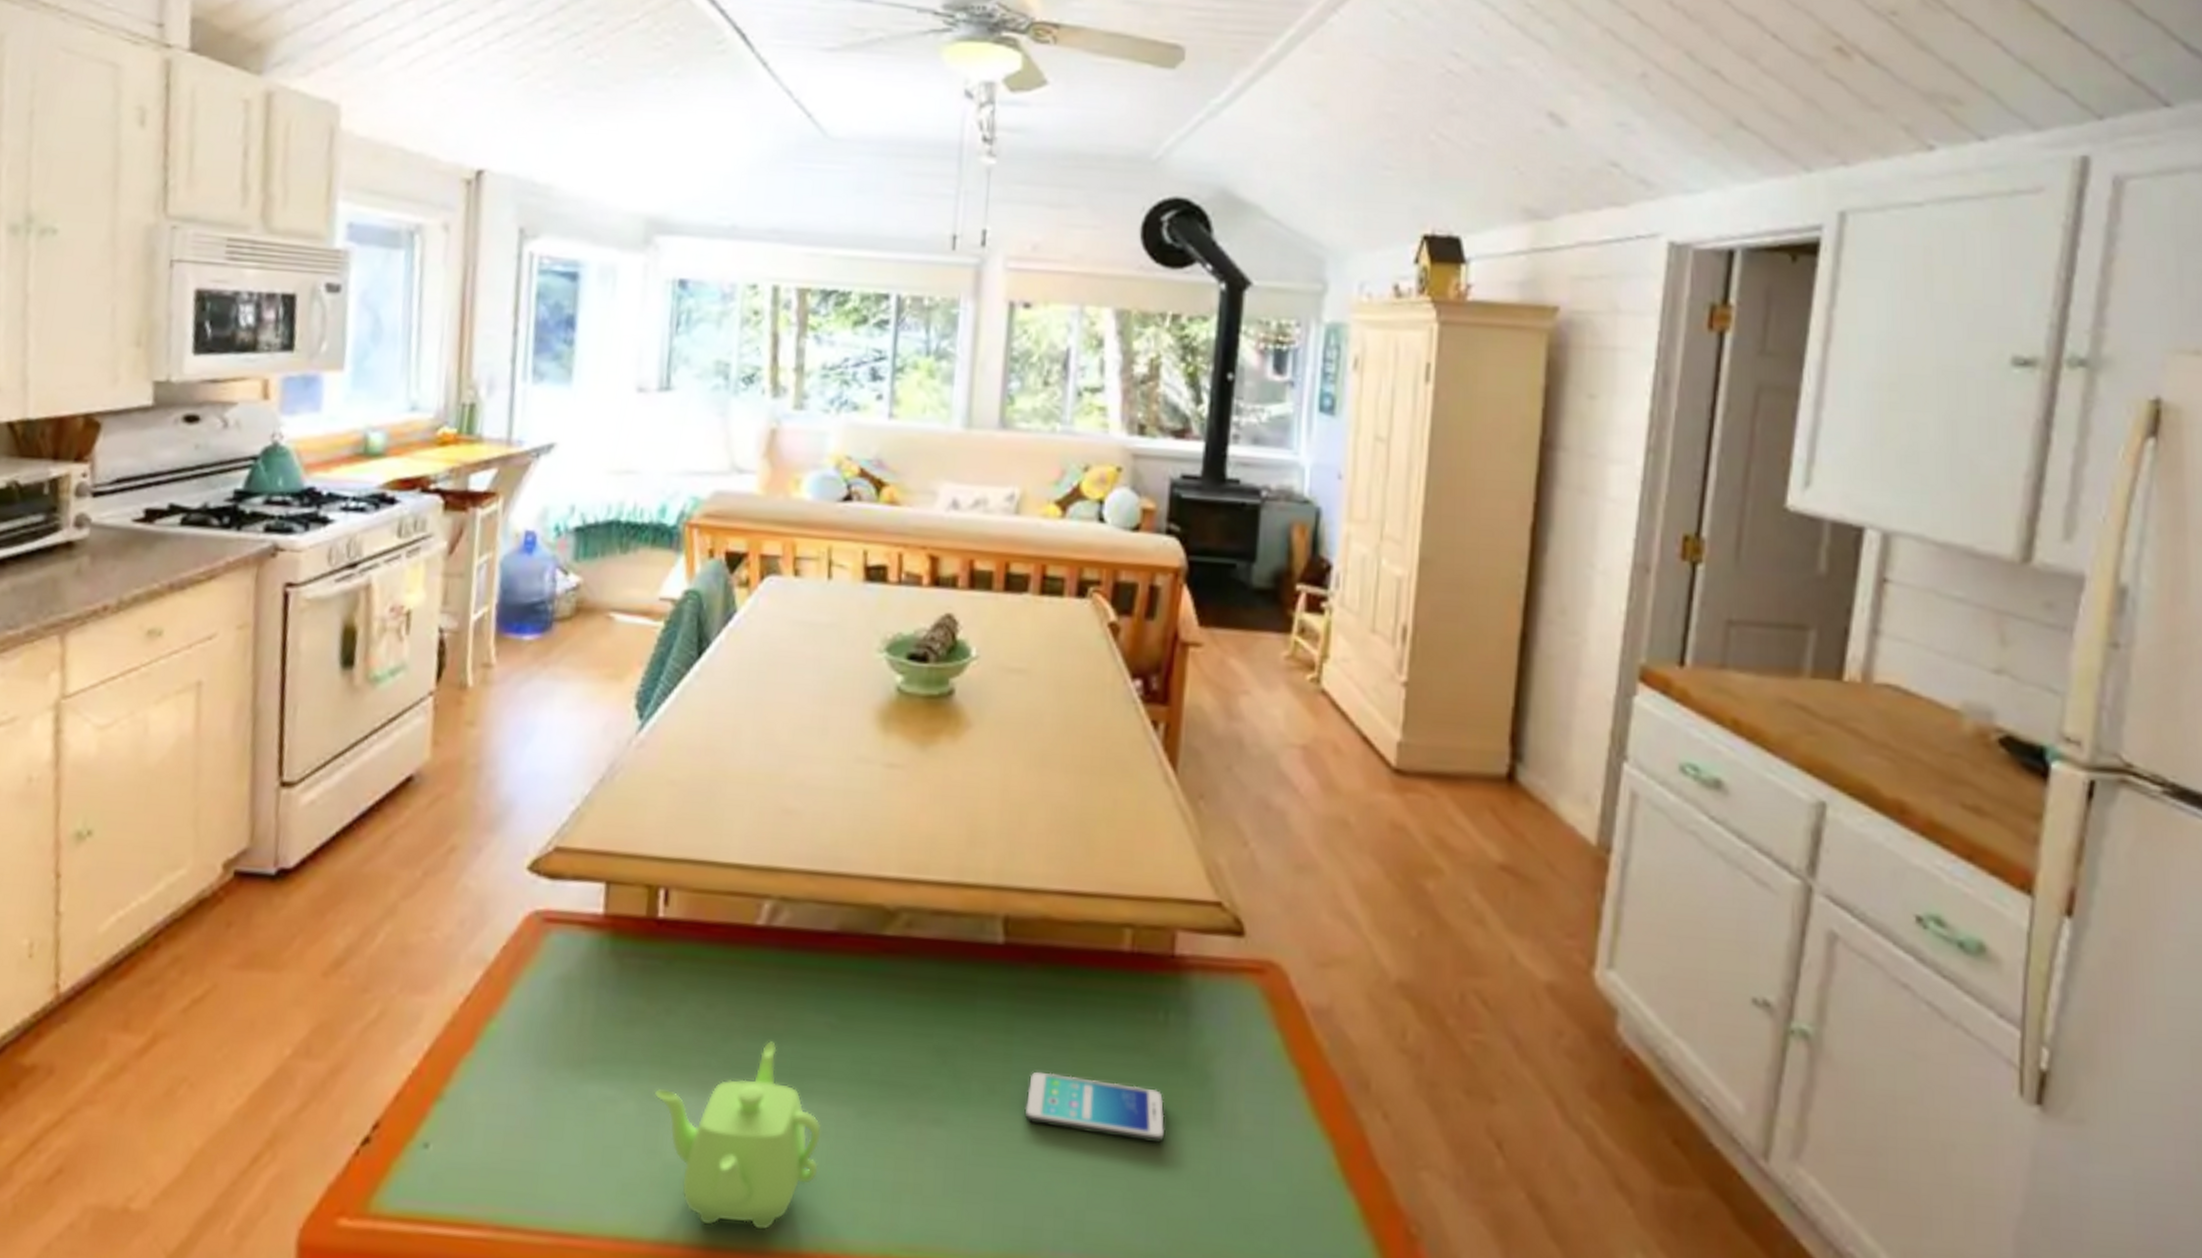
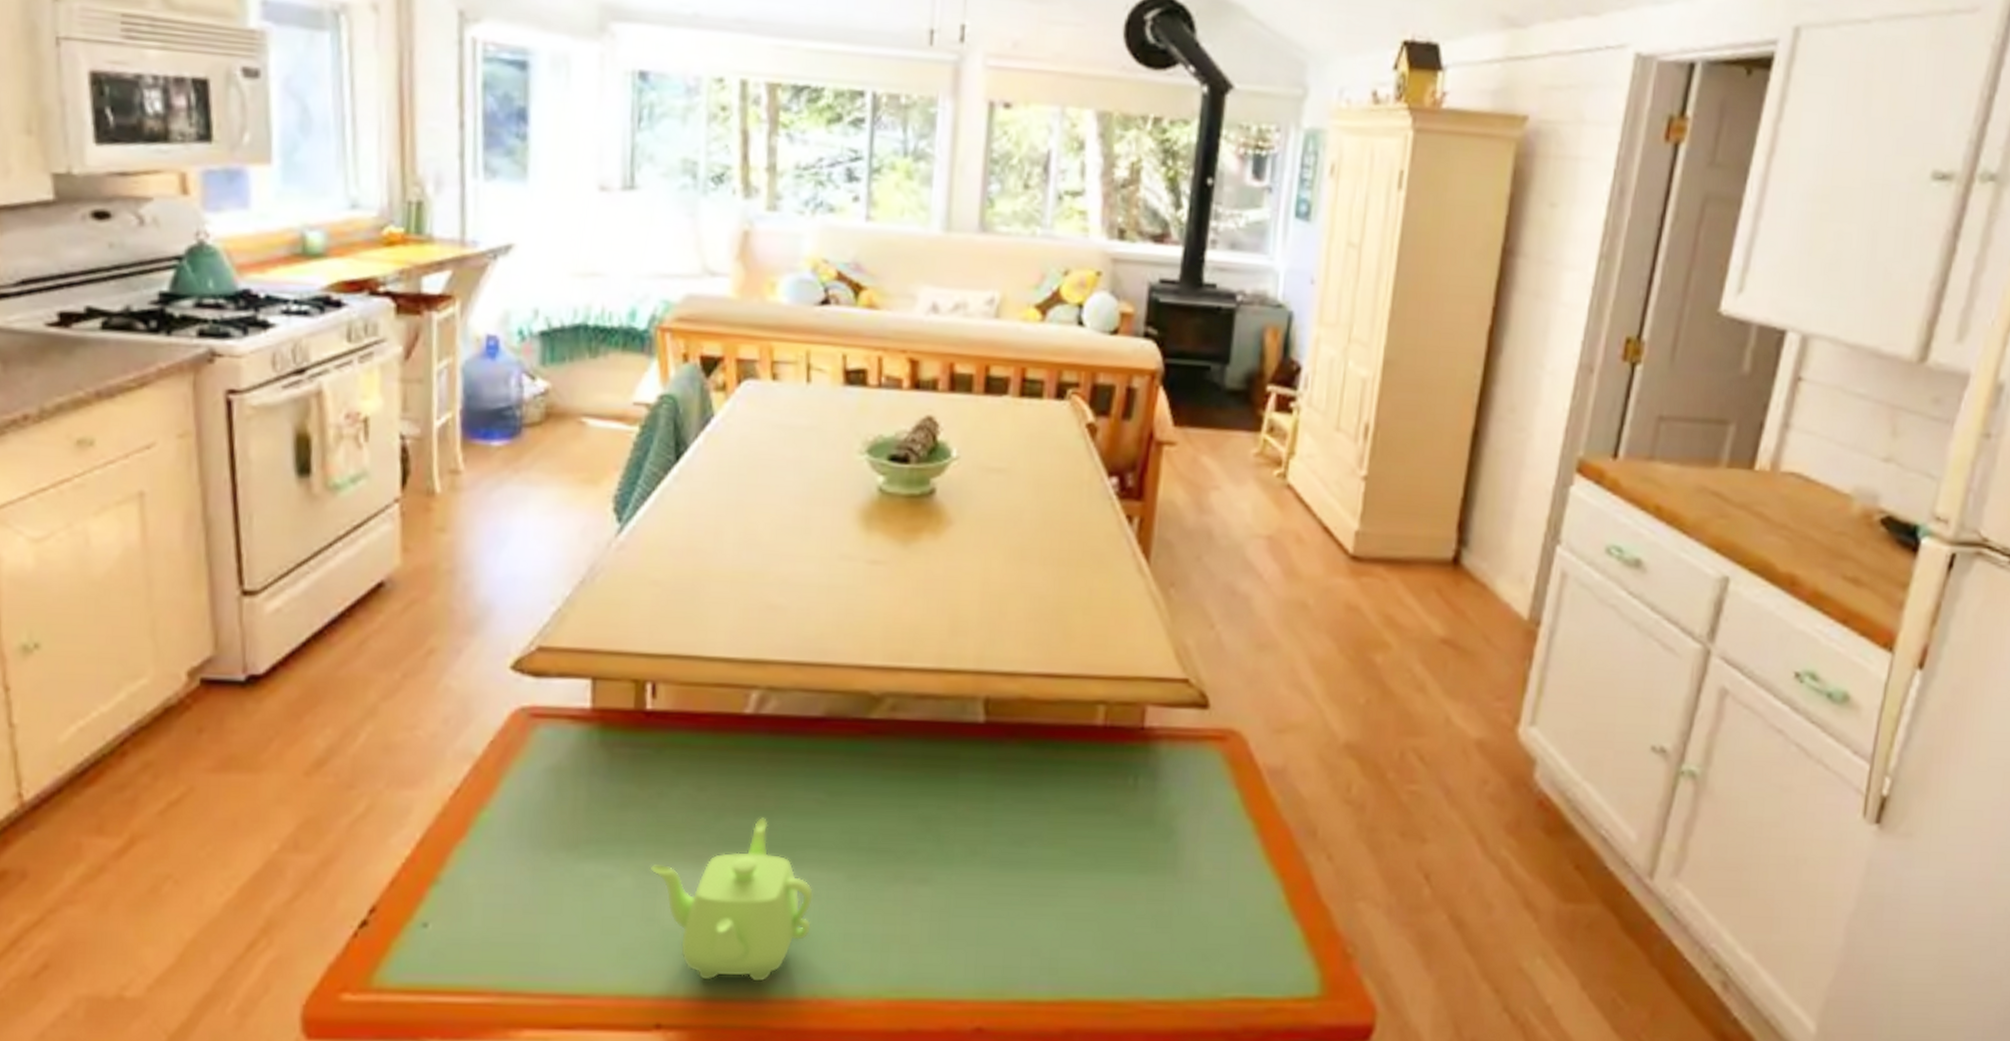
smartphone: present [1025,1071,1165,1144] -> none [1004,833,1133,890]

